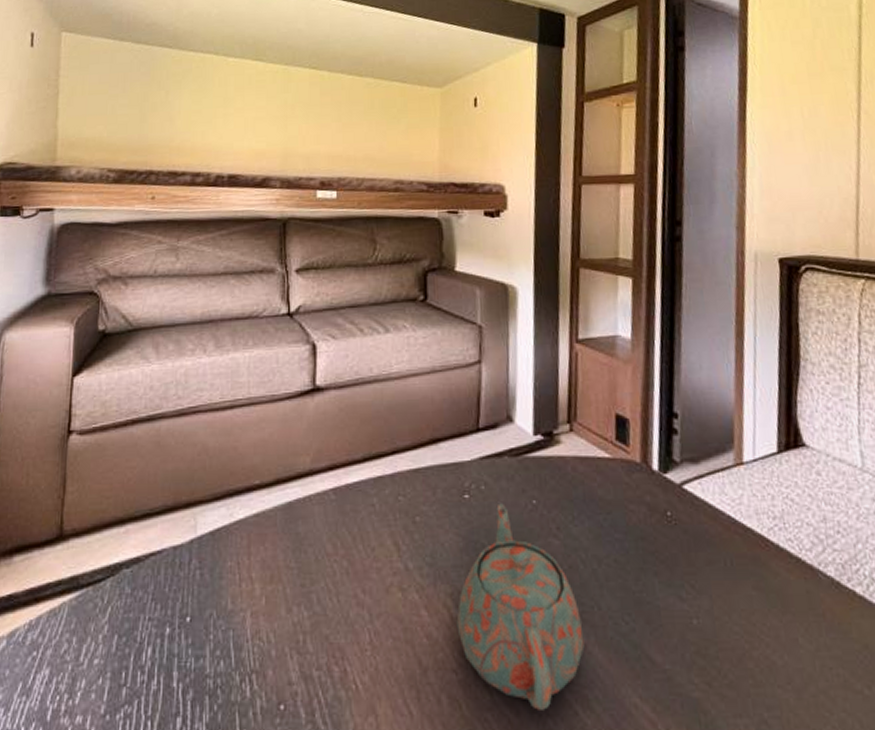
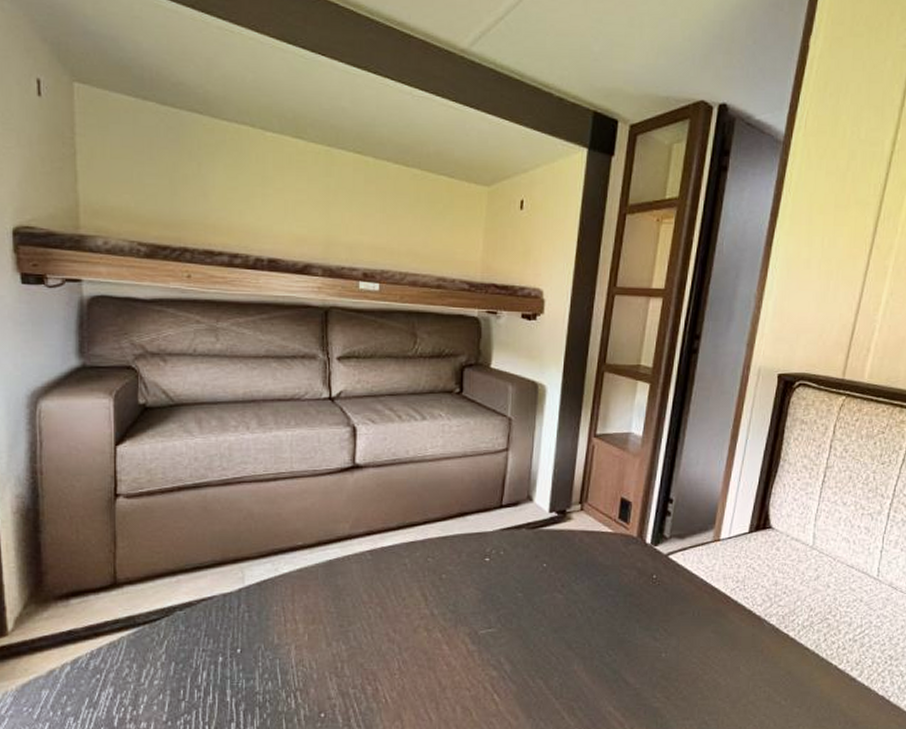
teapot: present [456,503,585,710] -> none [472,565,575,716]

